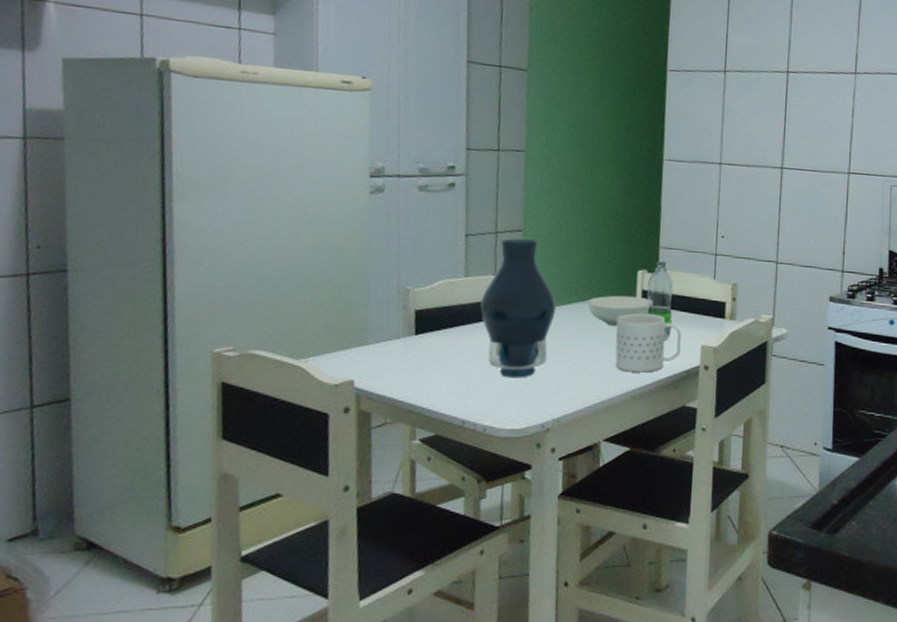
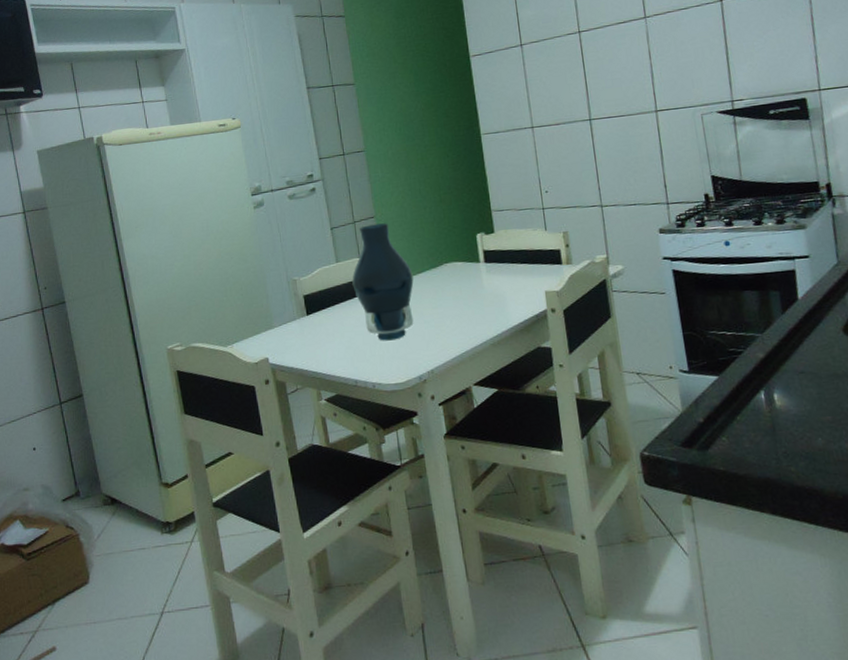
bowl: present [586,295,650,327] -> none [438,256,493,286]
mug: present [615,313,681,373] -> none [465,270,528,323]
bottle: present [646,261,674,340] -> none [487,223,516,291]

